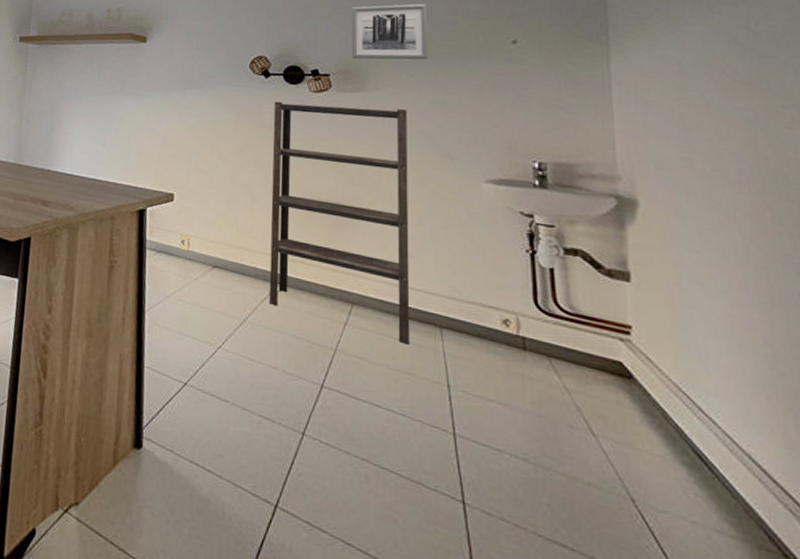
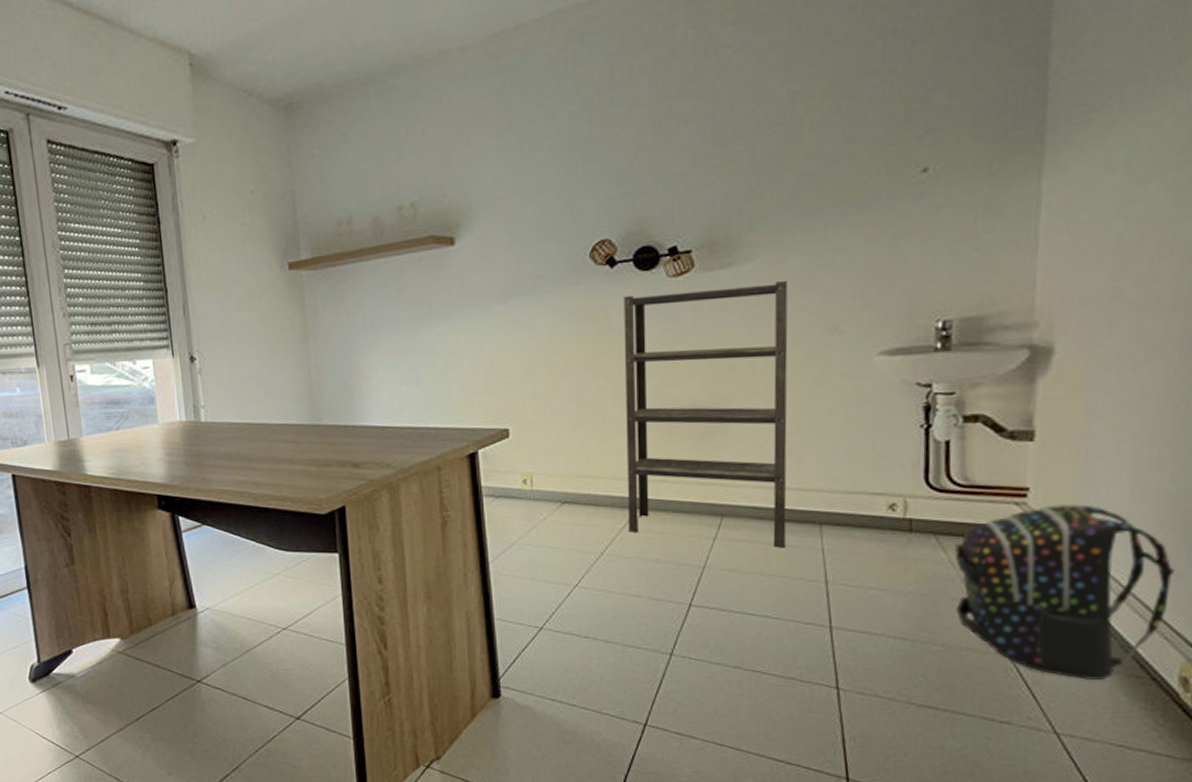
wall art: present [351,3,429,60] -> none [718,134,817,225]
backpack: none [568,346,787,547] -> present [955,503,1176,680]

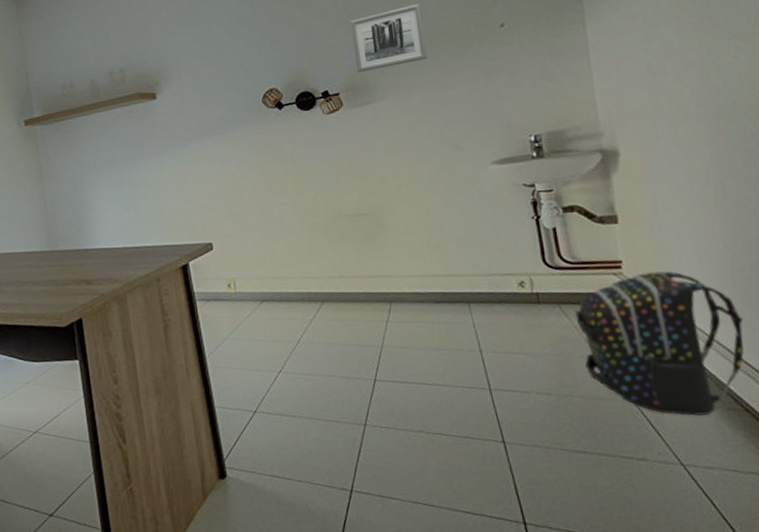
shelving unit: present [624,281,788,548] -> none [292,112,444,326]
wall art: none [718,134,817,225] -> present [351,3,428,73]

